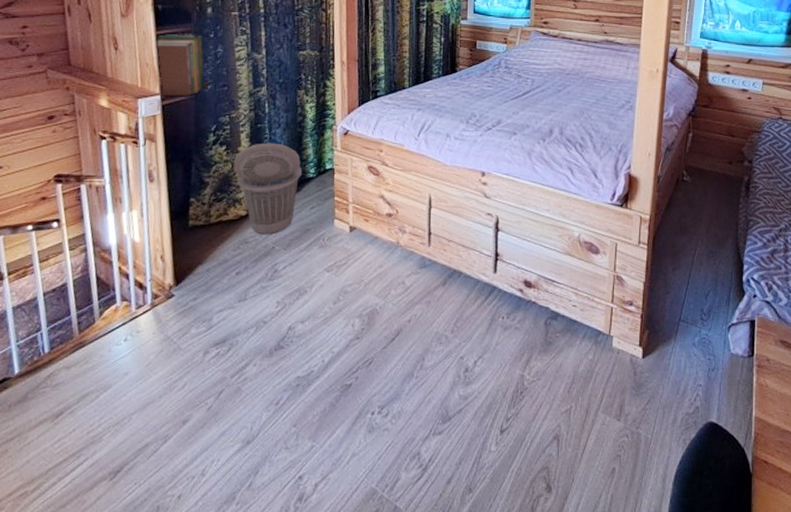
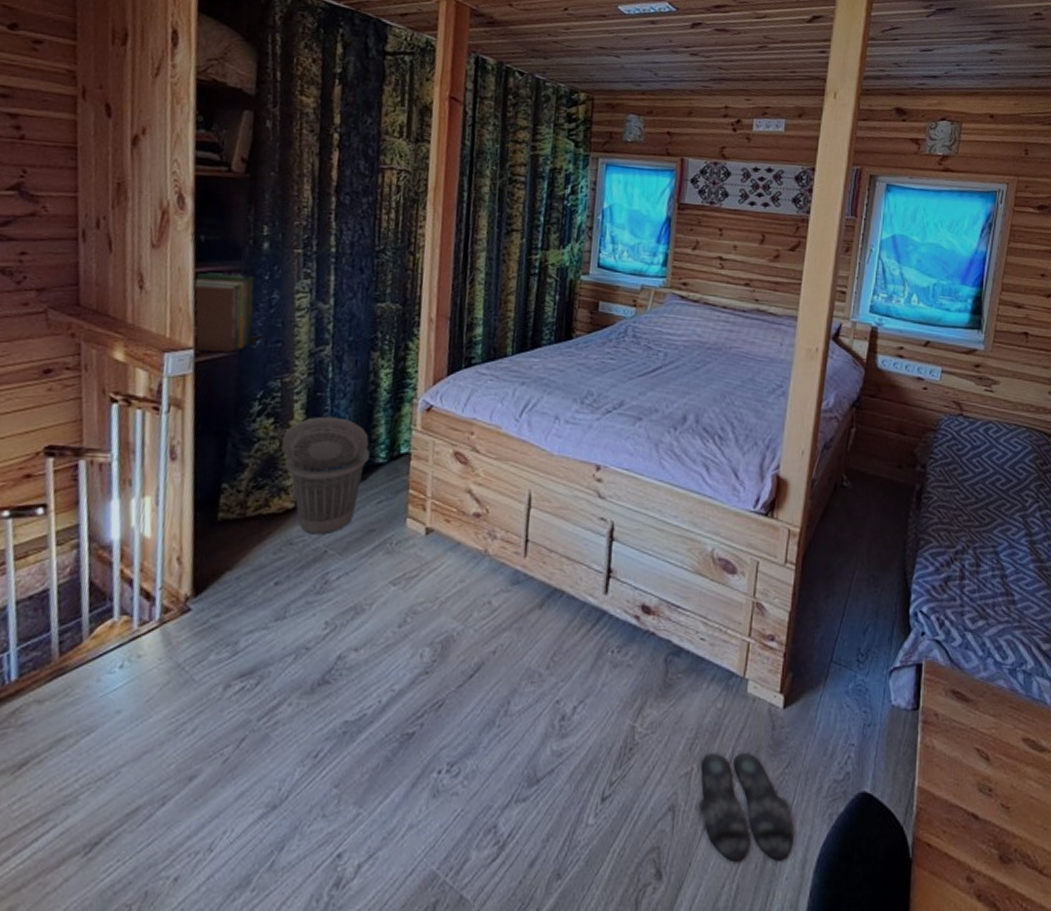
slippers: none [577,392,656,478] -> present [697,751,795,863]

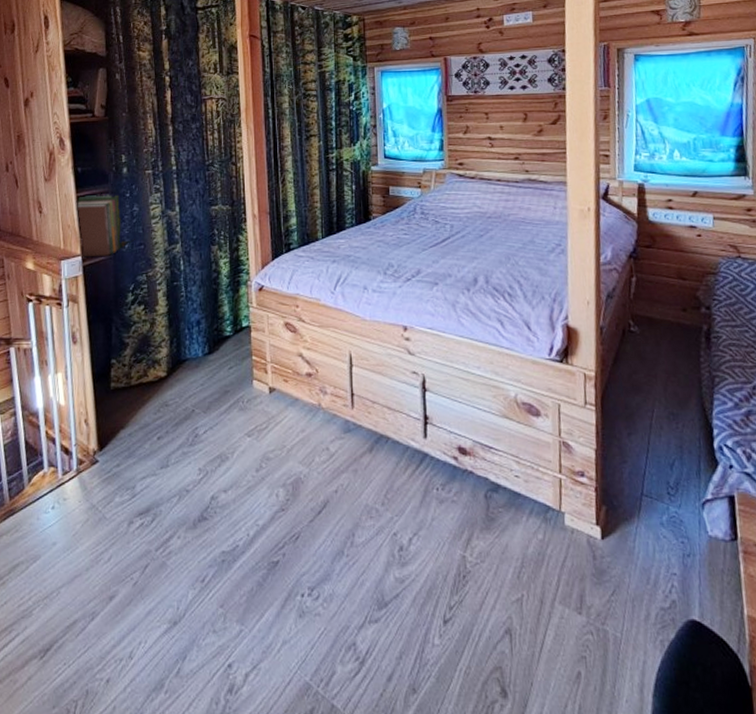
laundry basket: present [281,416,370,535] -> none [151,301,220,397]
slippers: present [697,751,795,863] -> none [529,579,630,685]

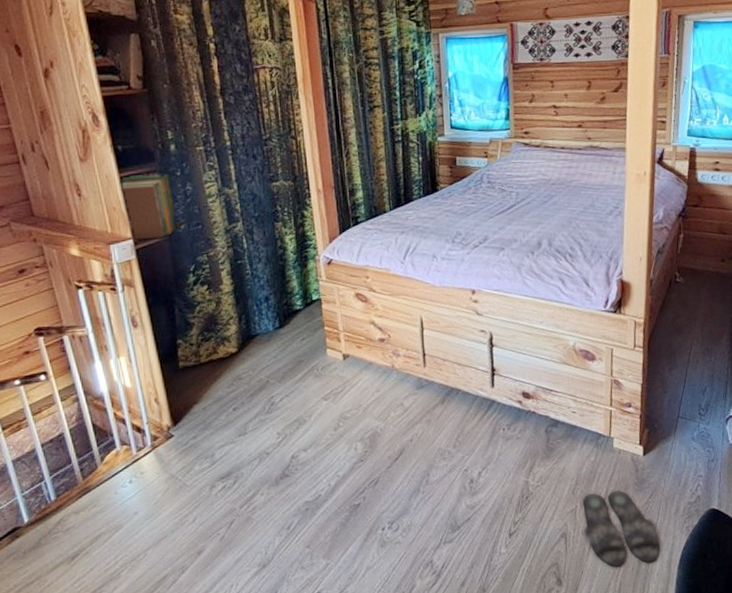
slippers: none [529,579,630,685] -> present [582,489,661,568]

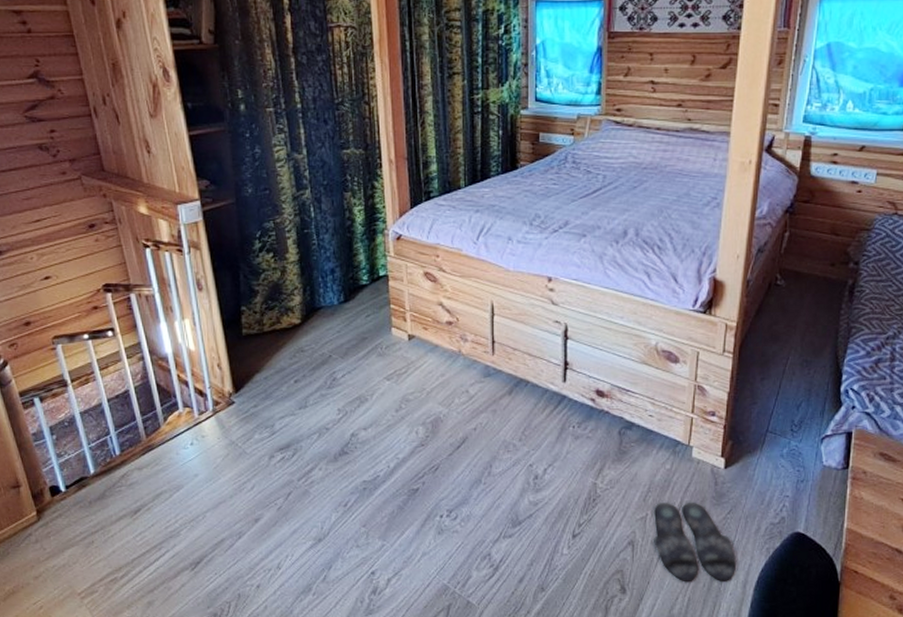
books: present [120,173,191,241] -> none [188,133,259,202]

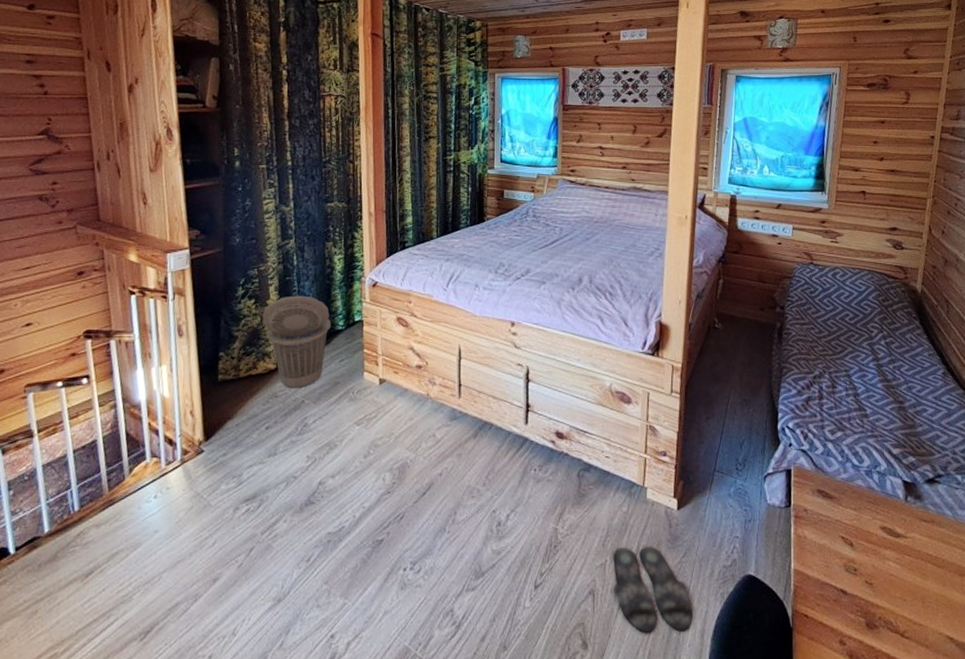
laundry basket: none [282,249,355,343] -> present [262,295,332,389]

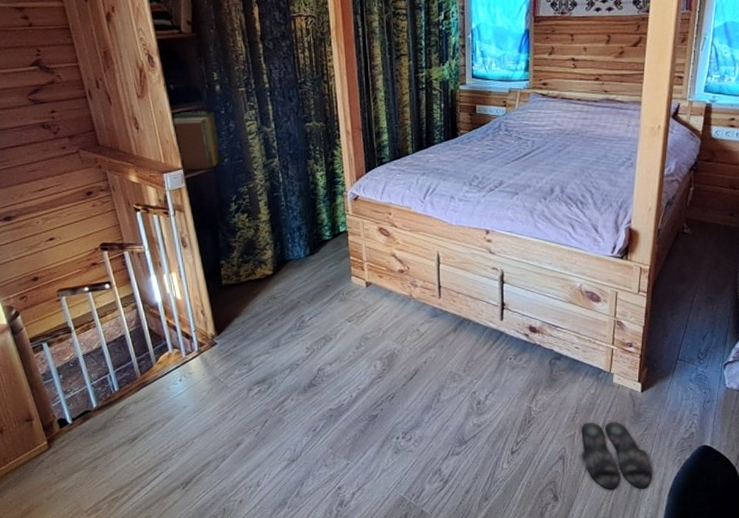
books: none [184,187,247,251] -> present [172,110,234,171]
laundry basket: present [262,295,332,389] -> none [255,209,319,291]

